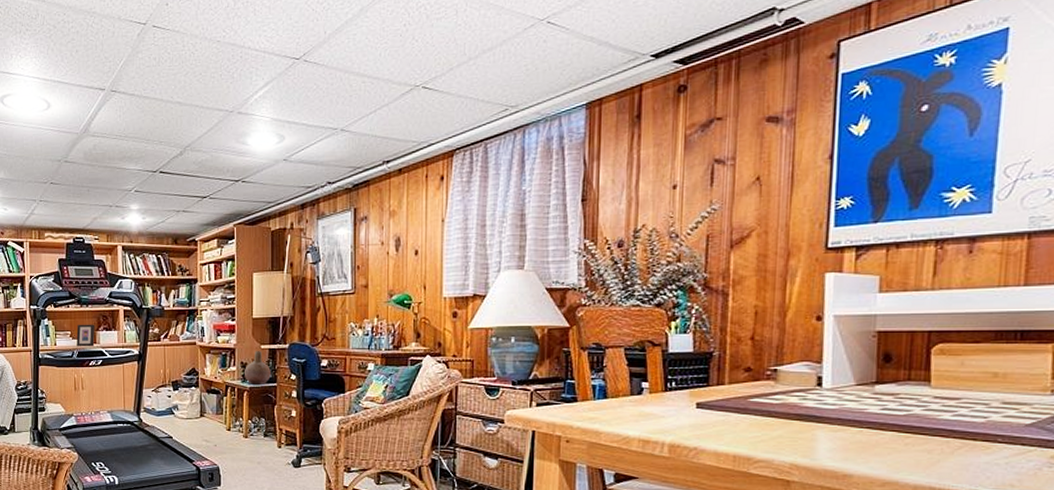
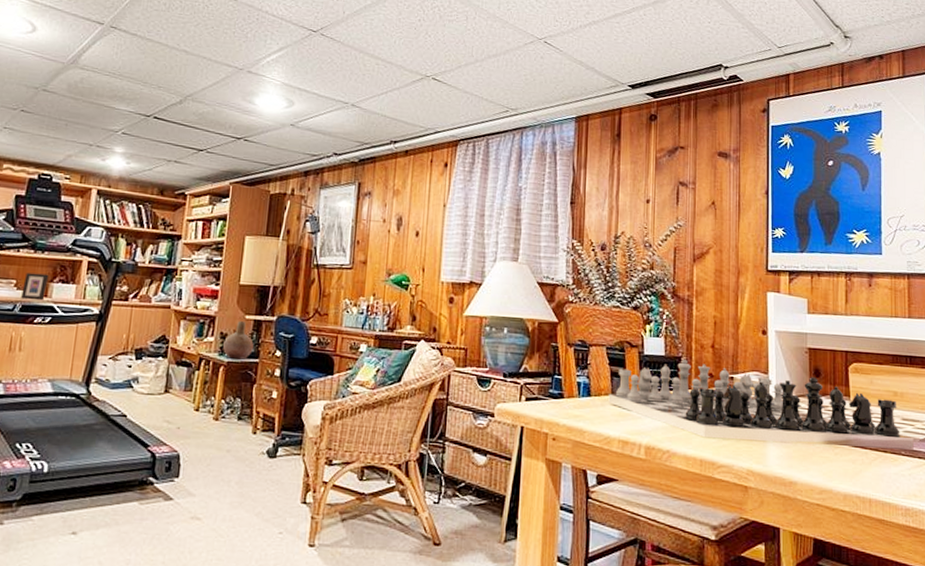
chess set: none [627,353,1017,436] -> present [608,358,914,450]

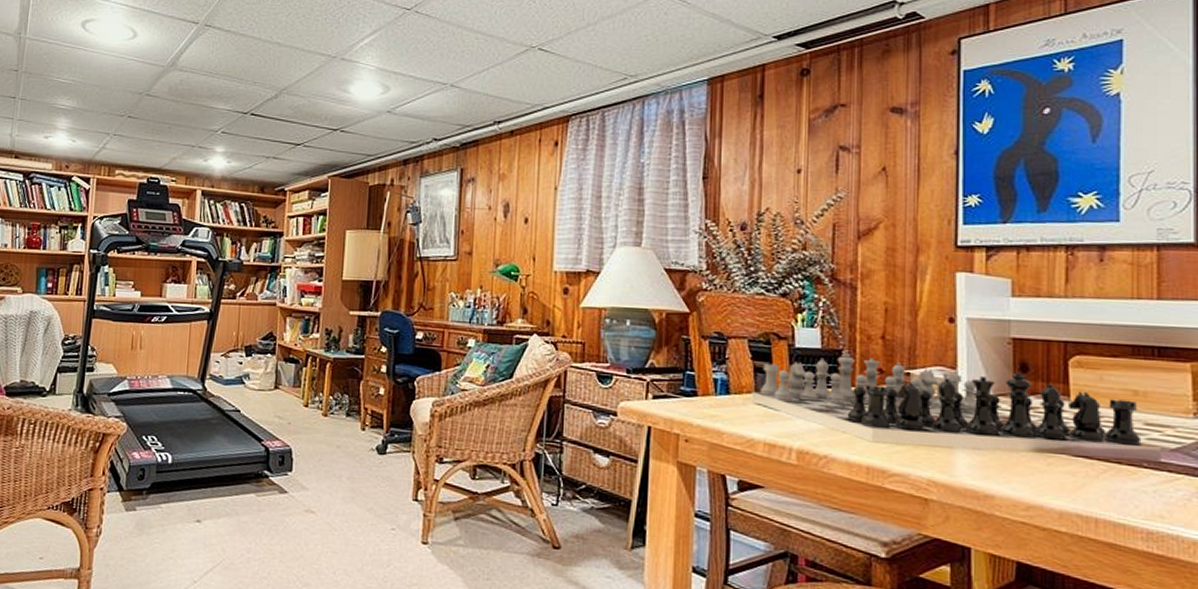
picture frame: present [21,272,49,301] -> none [139,274,163,301]
vase: present [223,321,254,360] -> none [329,317,359,356]

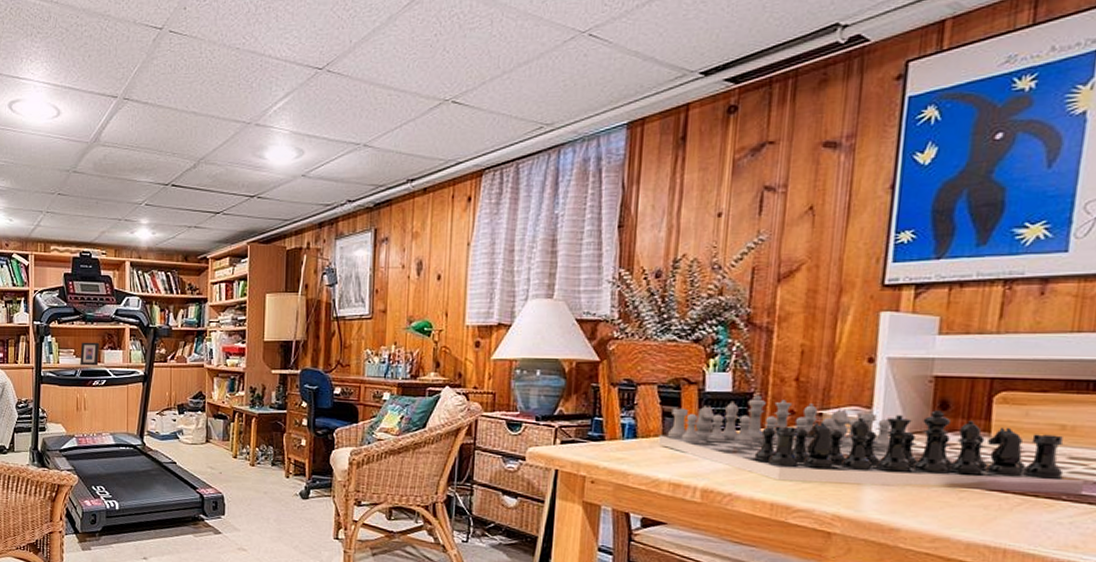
picture frame: none [139,274,163,301] -> present [80,342,100,366]

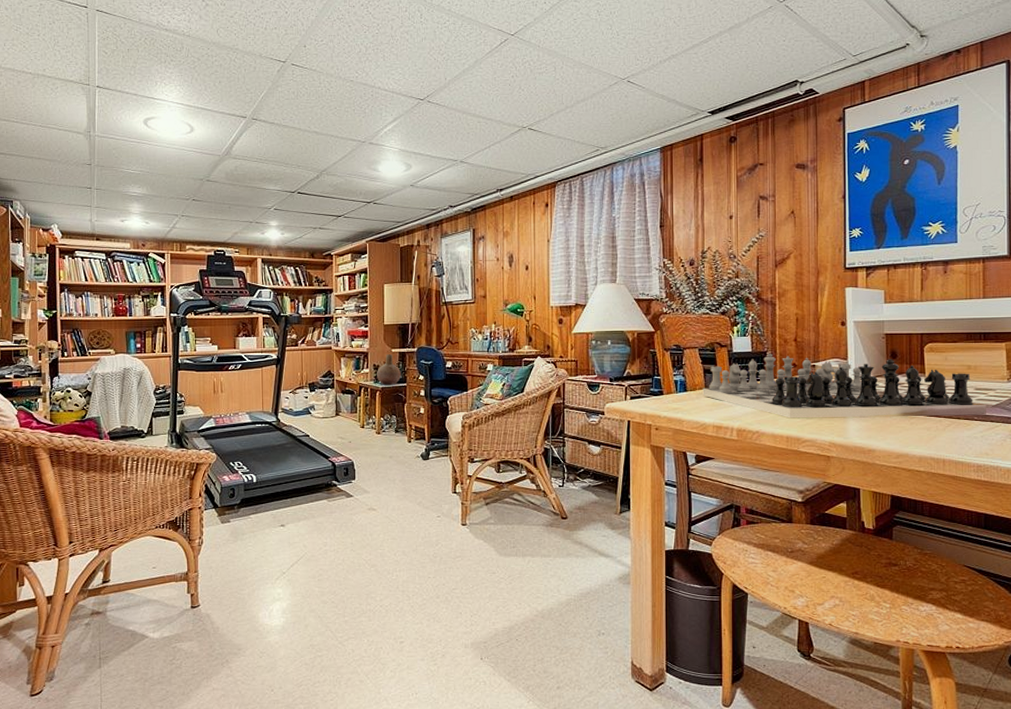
picture frame: present [80,342,100,366] -> none [216,331,235,352]
vase: none [254,376,281,411] -> present [377,354,401,385]

